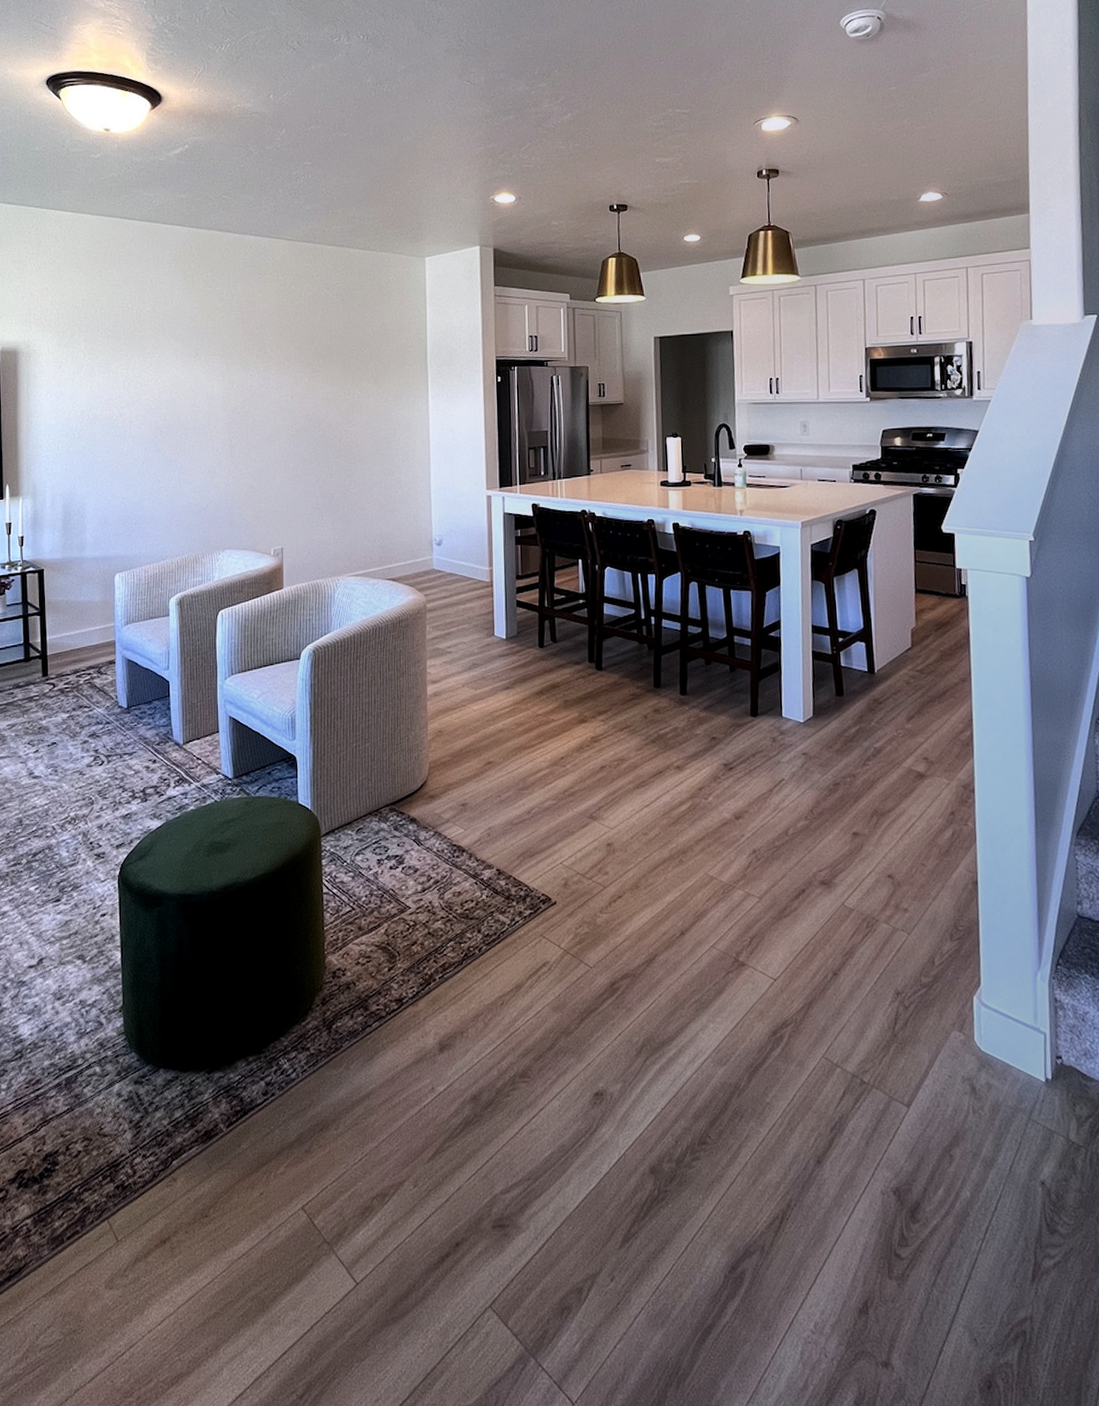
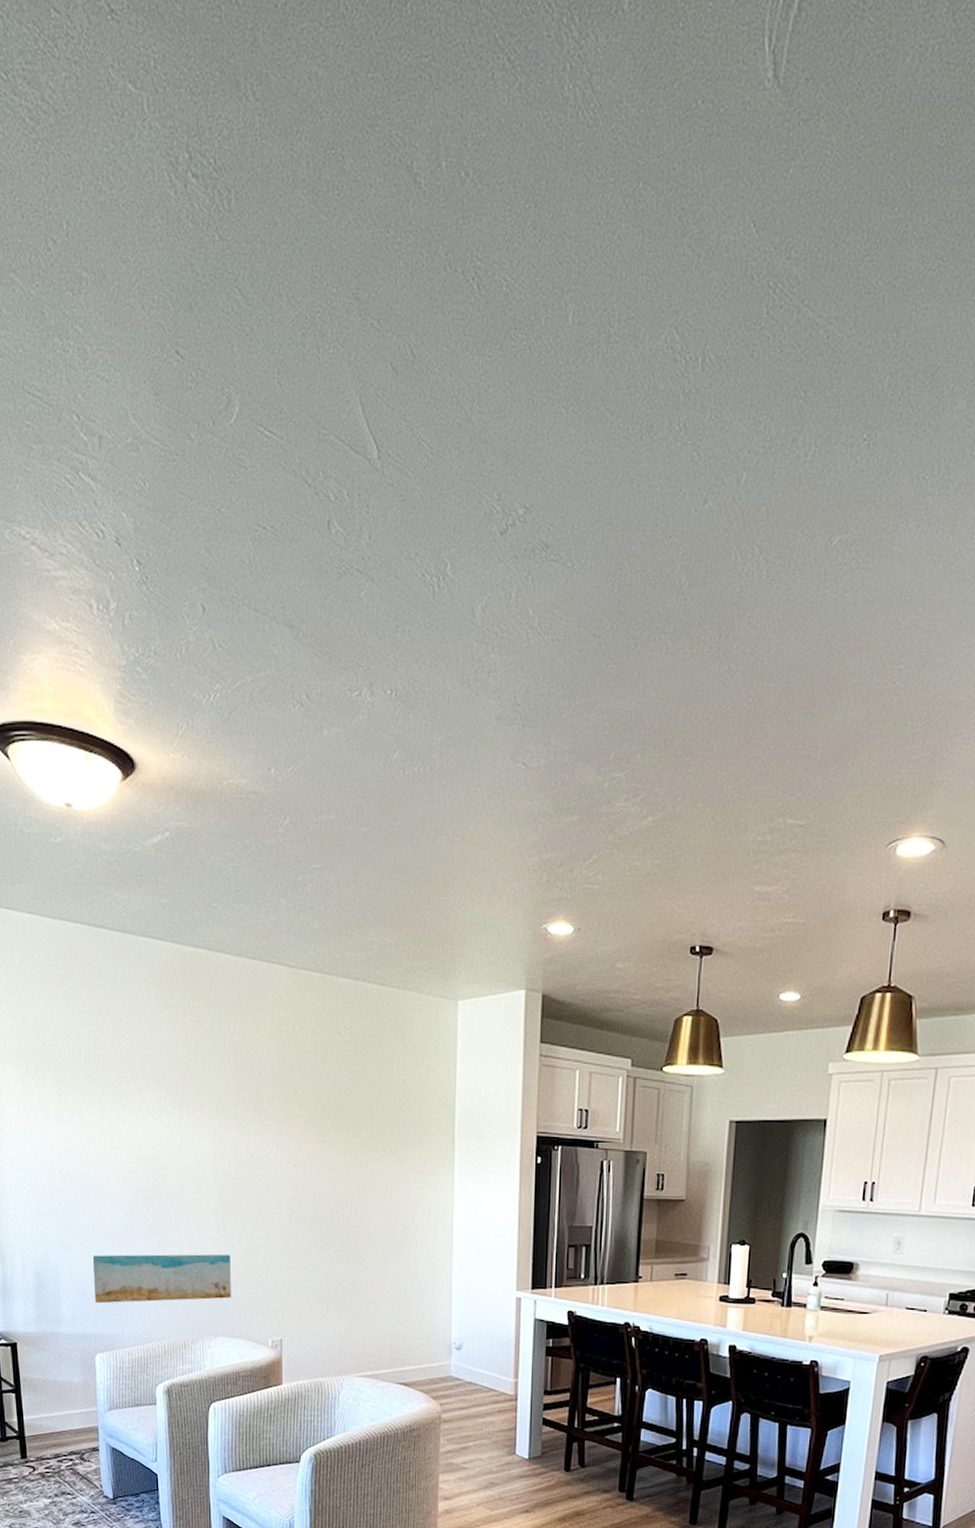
wall art: none [115,476,238,529] -> present [92,1254,231,1304]

